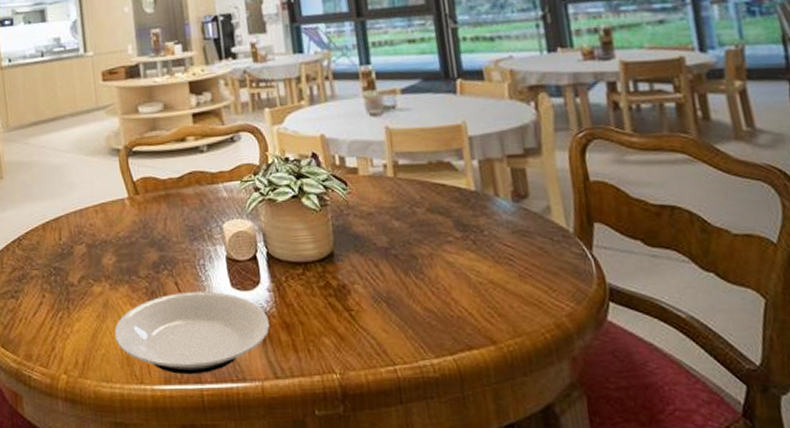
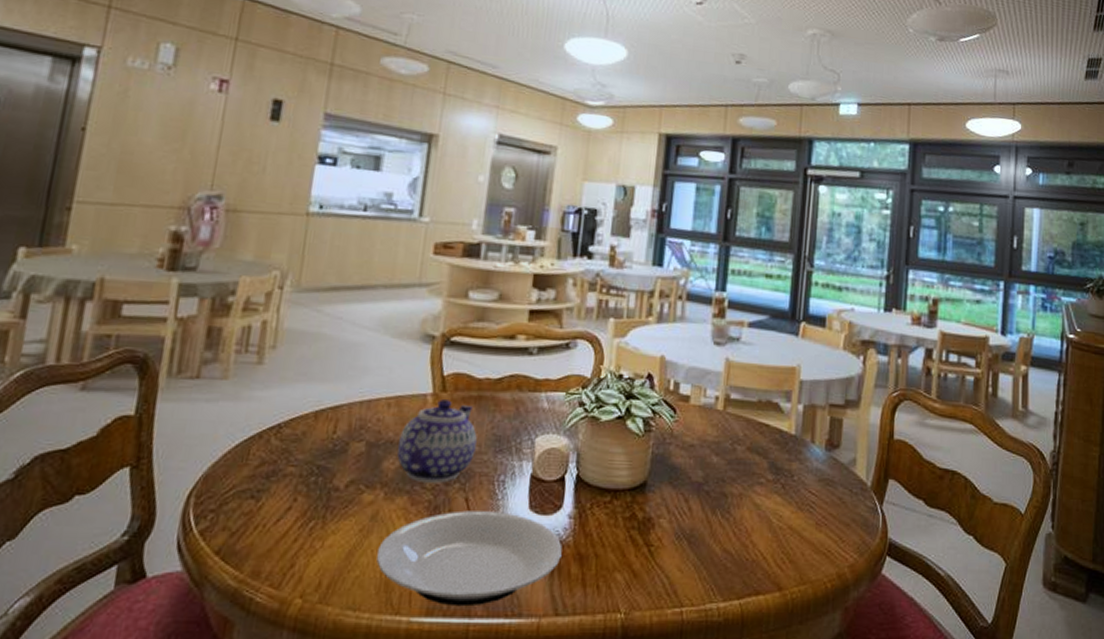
teapot: none [110,201,174,273] -> present [397,399,477,483]

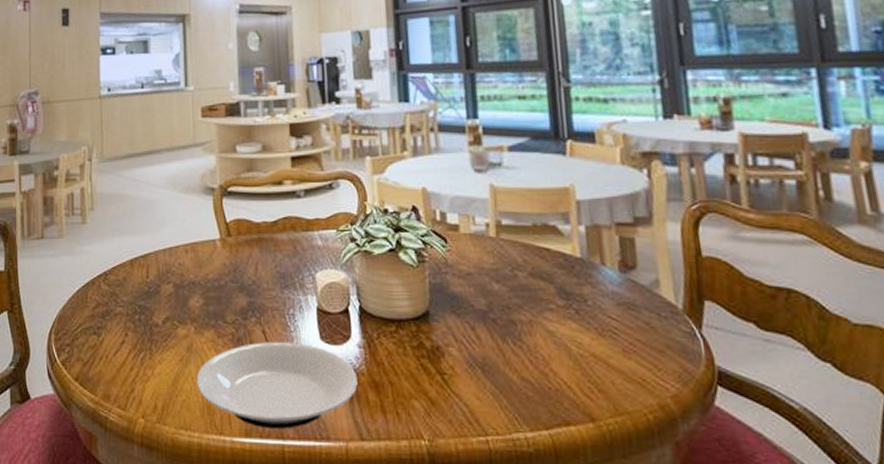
teapot: present [397,399,477,483] -> none [199,243,264,318]

